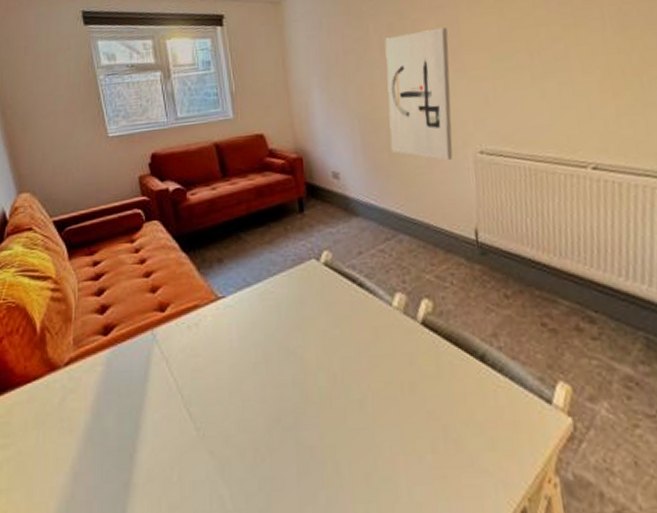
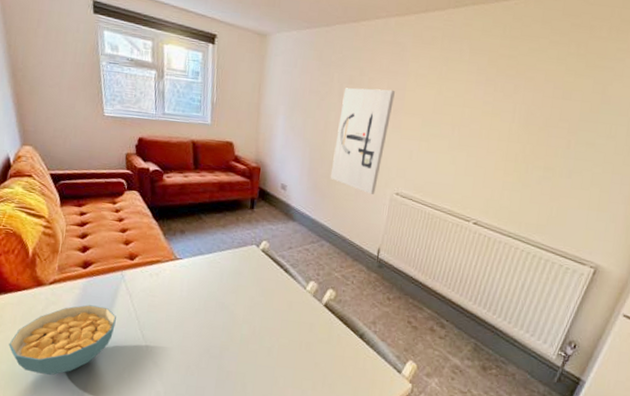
cereal bowl: none [21,383,153,497] -> present [9,304,116,375]

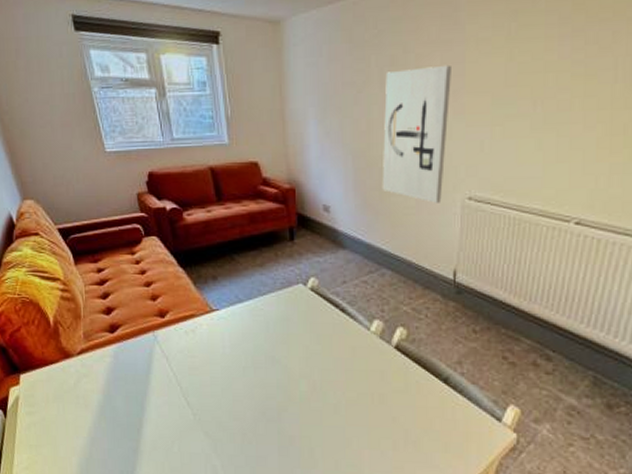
cereal bowl: present [9,304,116,375] -> none [46,374,156,456]

